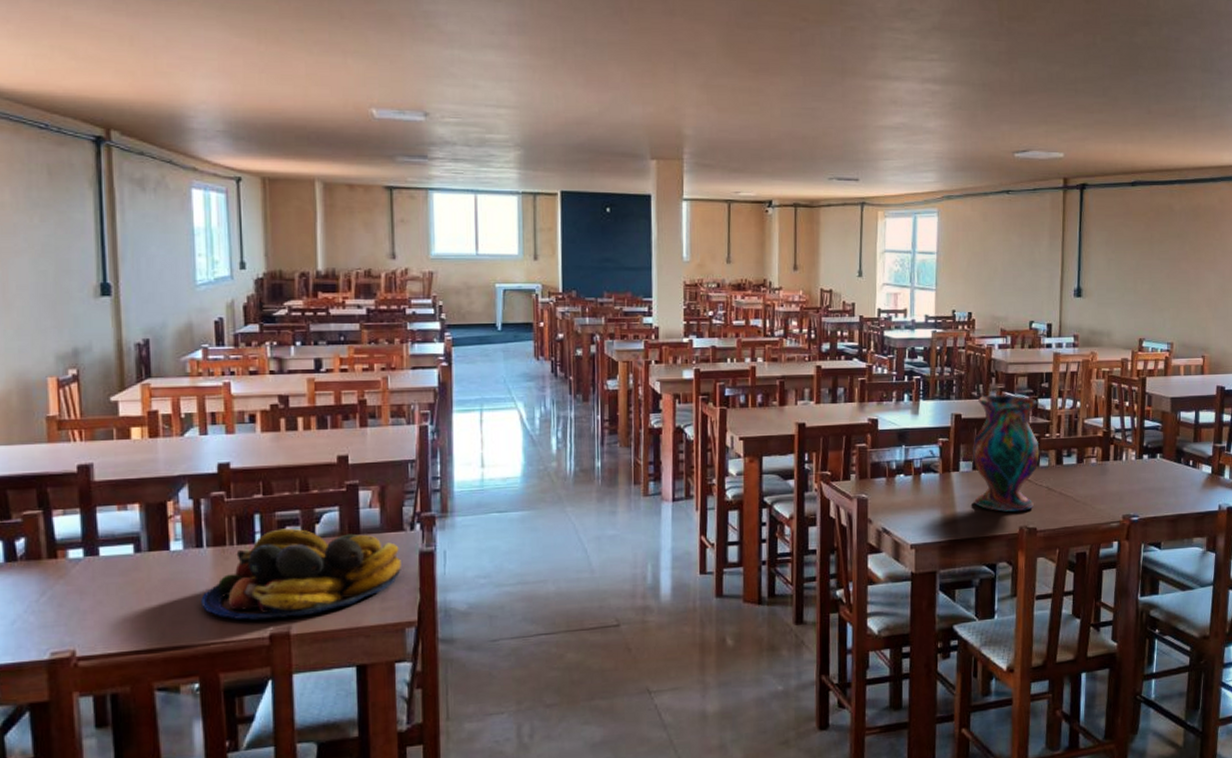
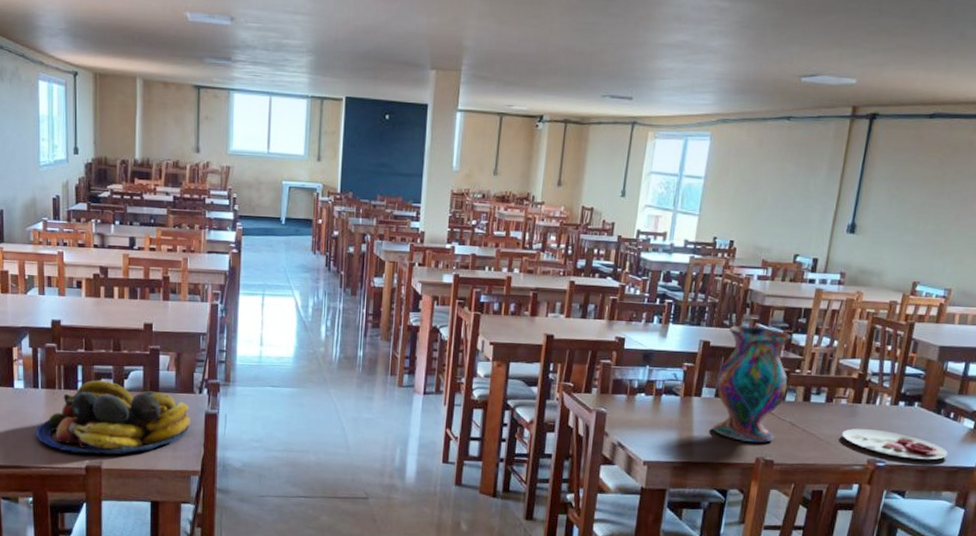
plate: none [1096,484,1193,510] -> present [842,428,948,460]

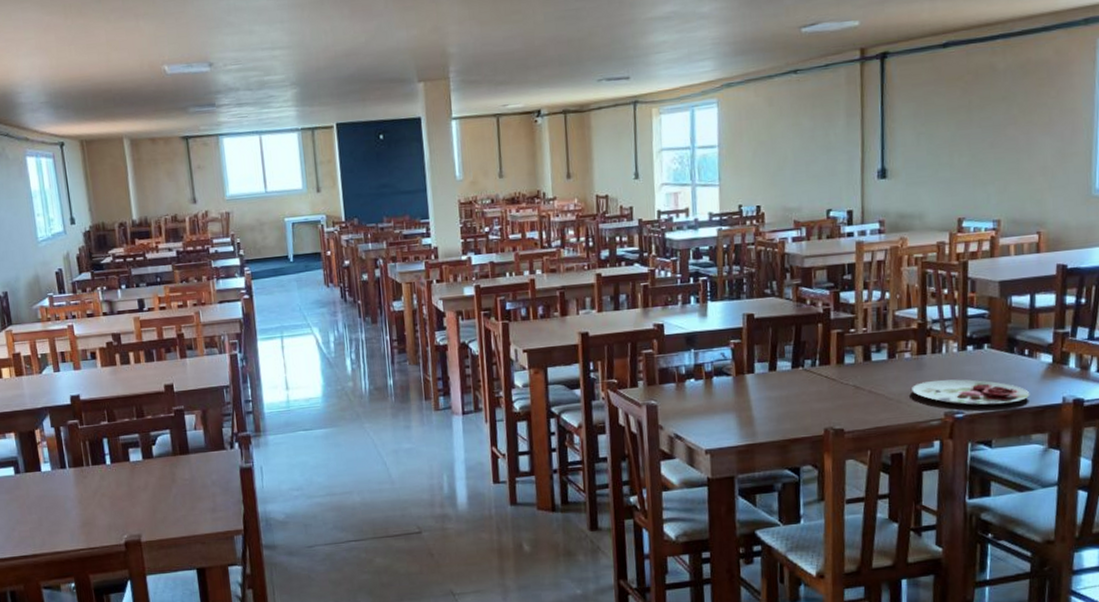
fruit bowl: present [36,380,190,455] -> none [69,450,226,530]
vase: present [712,325,792,443] -> none [767,290,844,413]

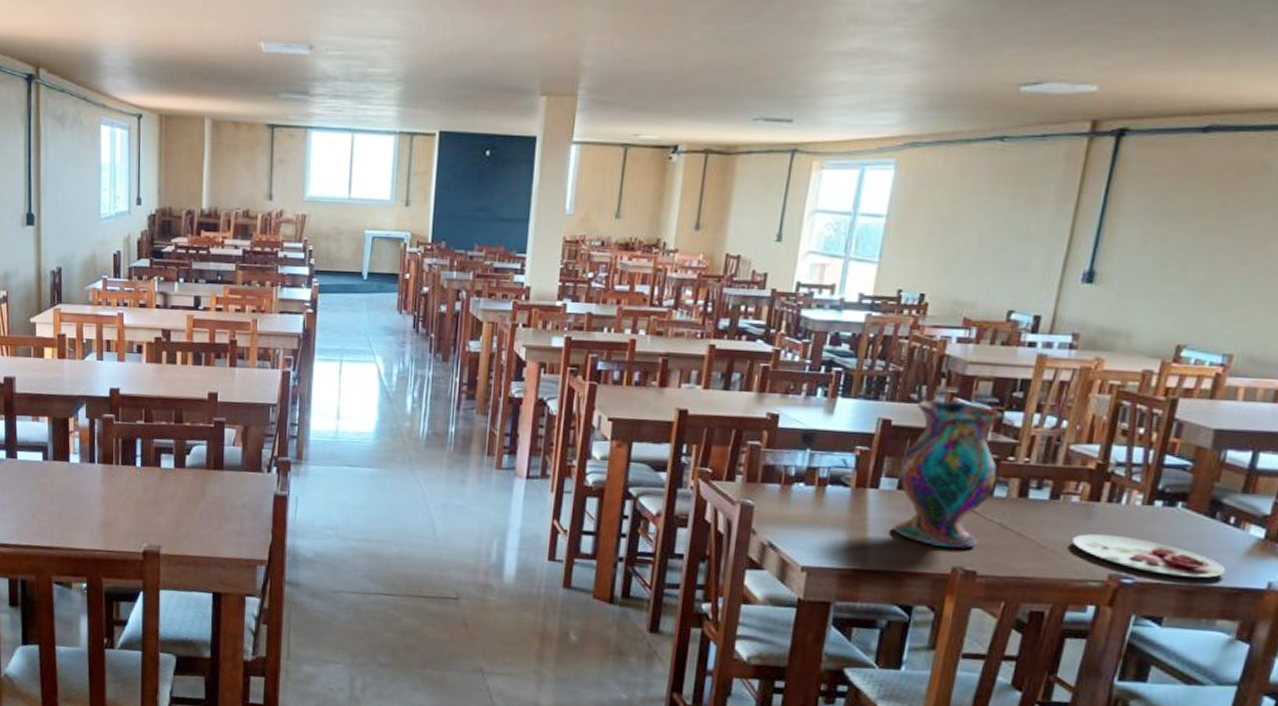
vase: none [767,290,844,413] -> present [893,400,1004,548]

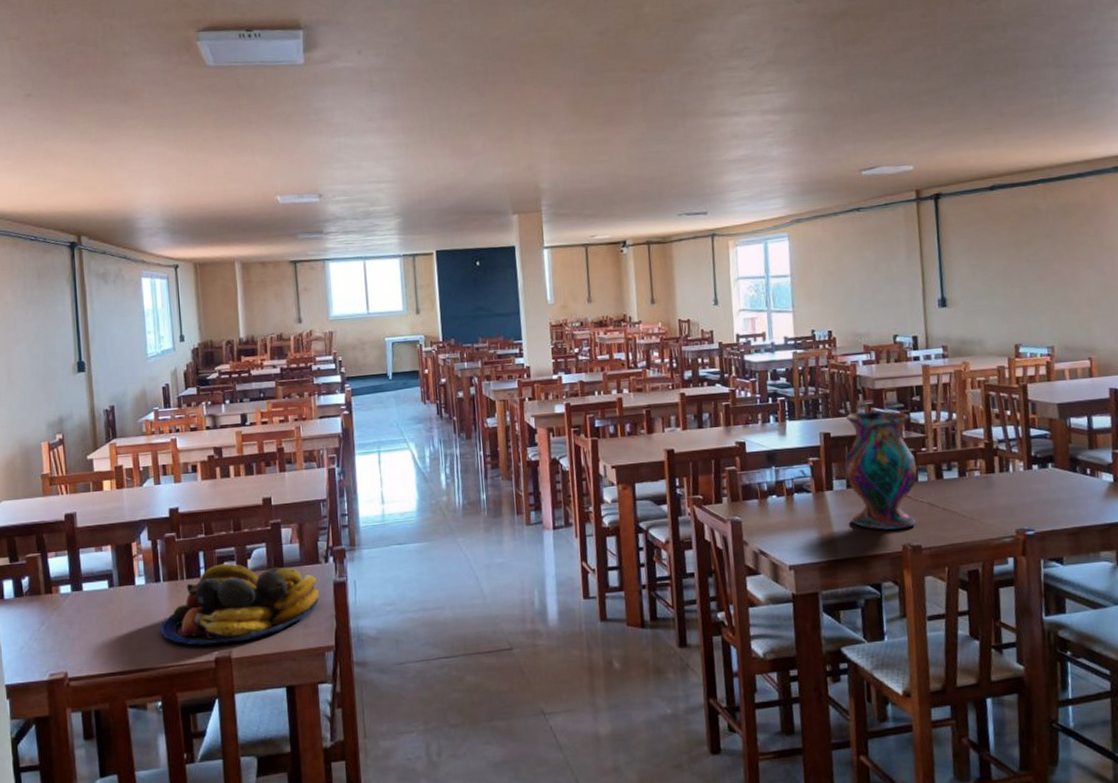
fruit bowl: none [91,455,257,539] -> present [160,563,319,646]
plate: present [1072,534,1226,578] -> none [983,497,1096,523]

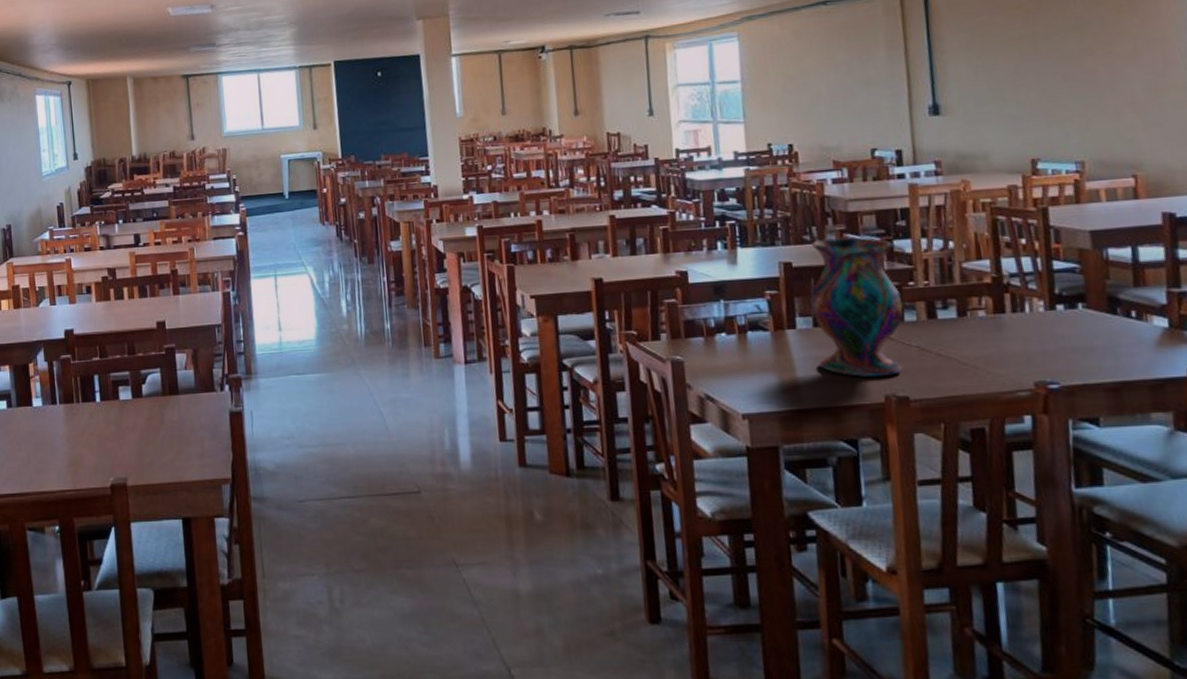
fruit bowl: present [160,563,319,646] -> none [57,388,215,472]

